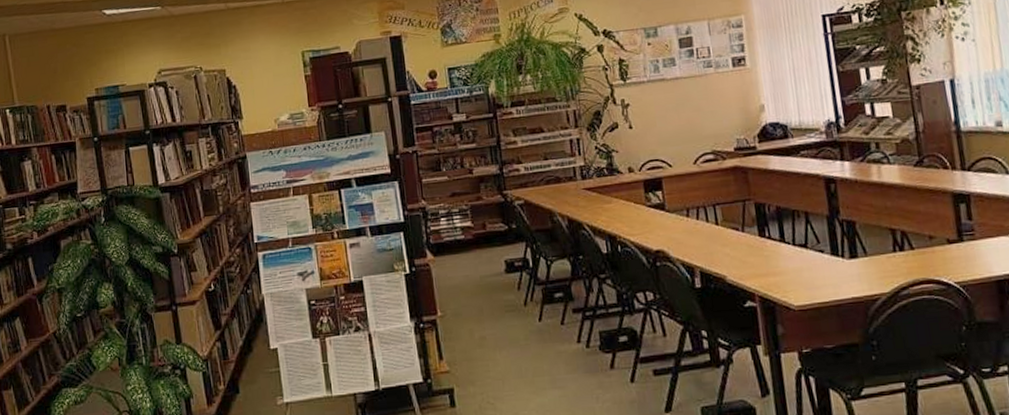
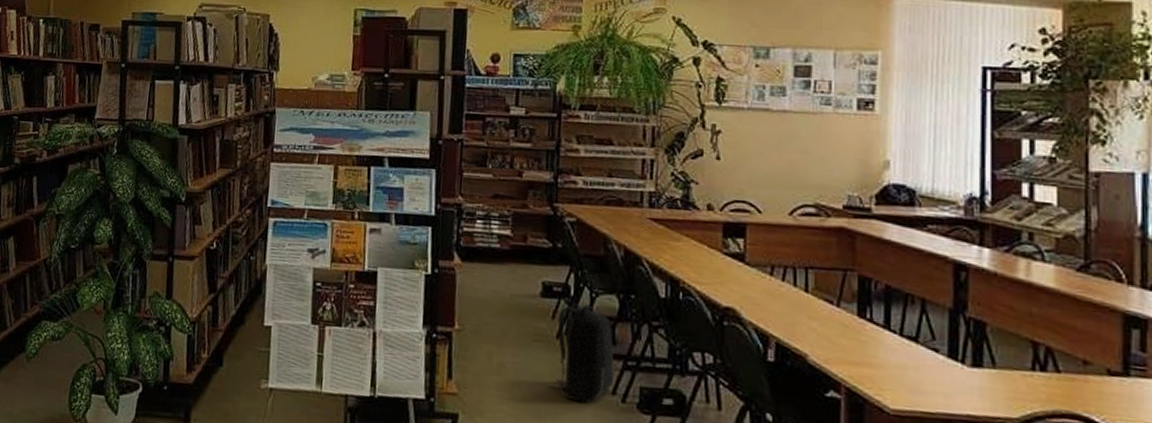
backpack: none [523,271,577,356] -> present [548,303,614,404]

